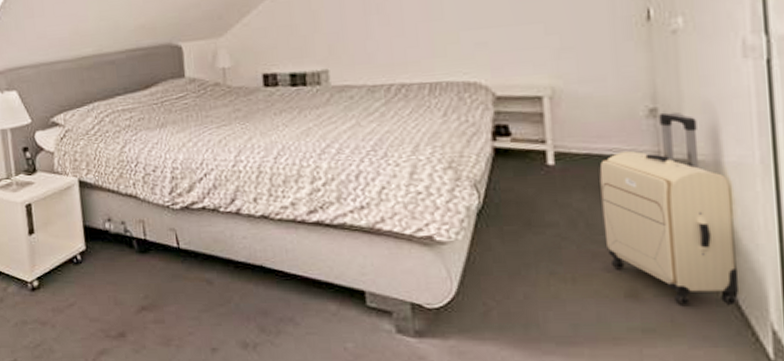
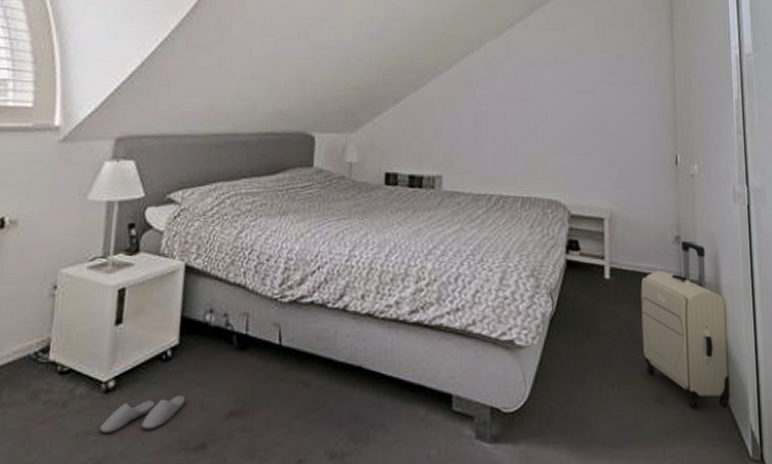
slippers: none [33,292,100,324] -> present [100,395,185,434]

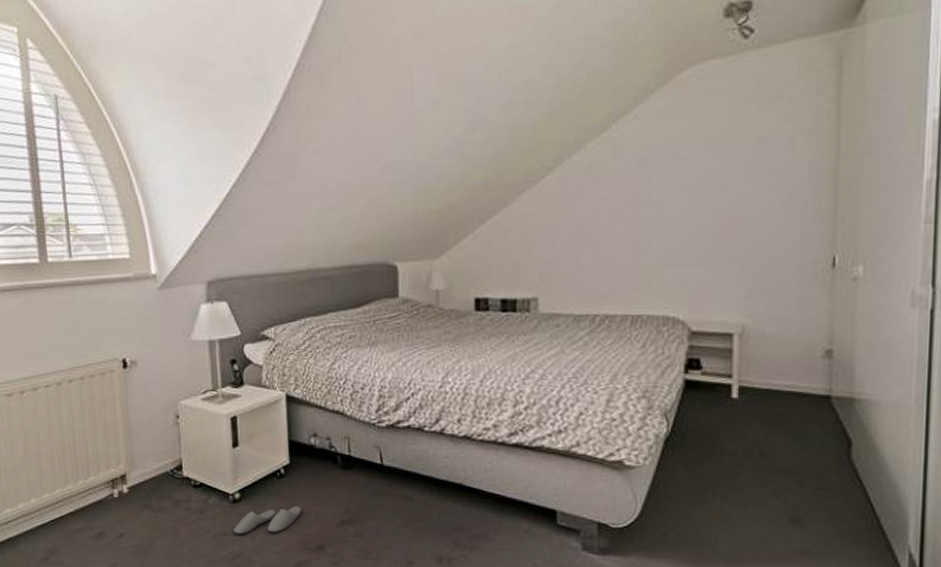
suitcase: present [641,240,730,409] -> none [776,353,888,531]

